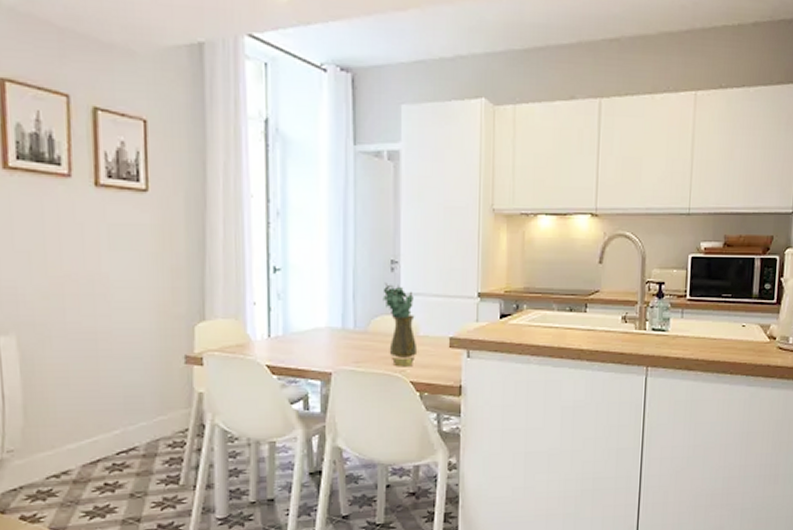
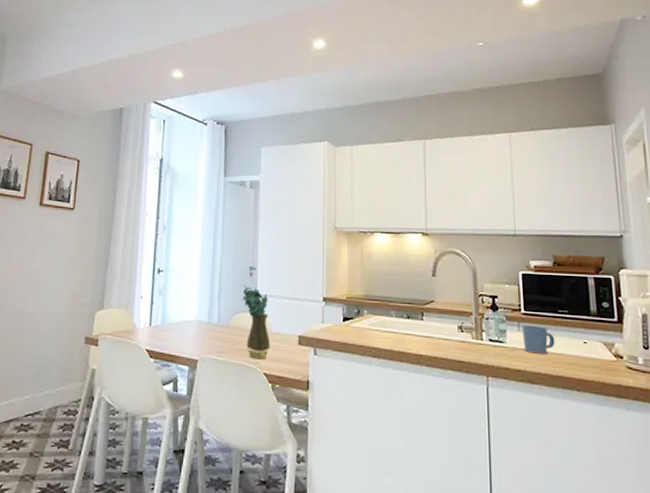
mug: none [685,312,716,342] -> present [521,326,555,356]

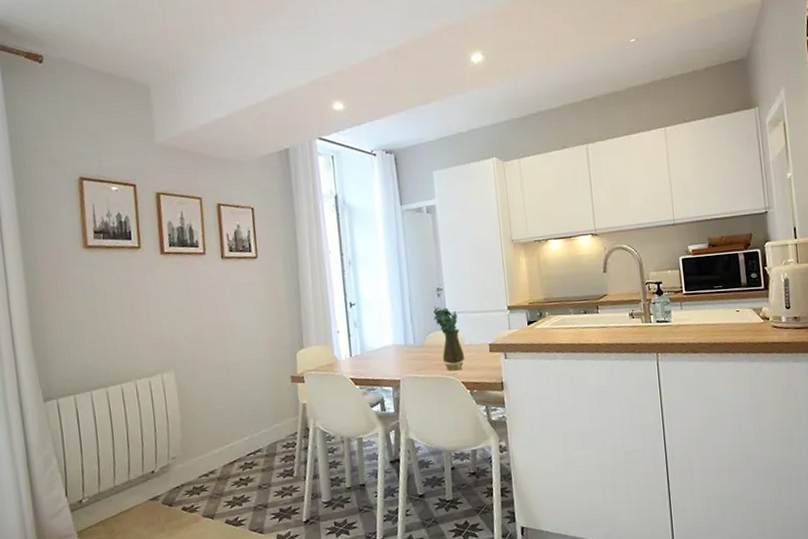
mug: present [521,326,555,356] -> none [684,303,713,328]

